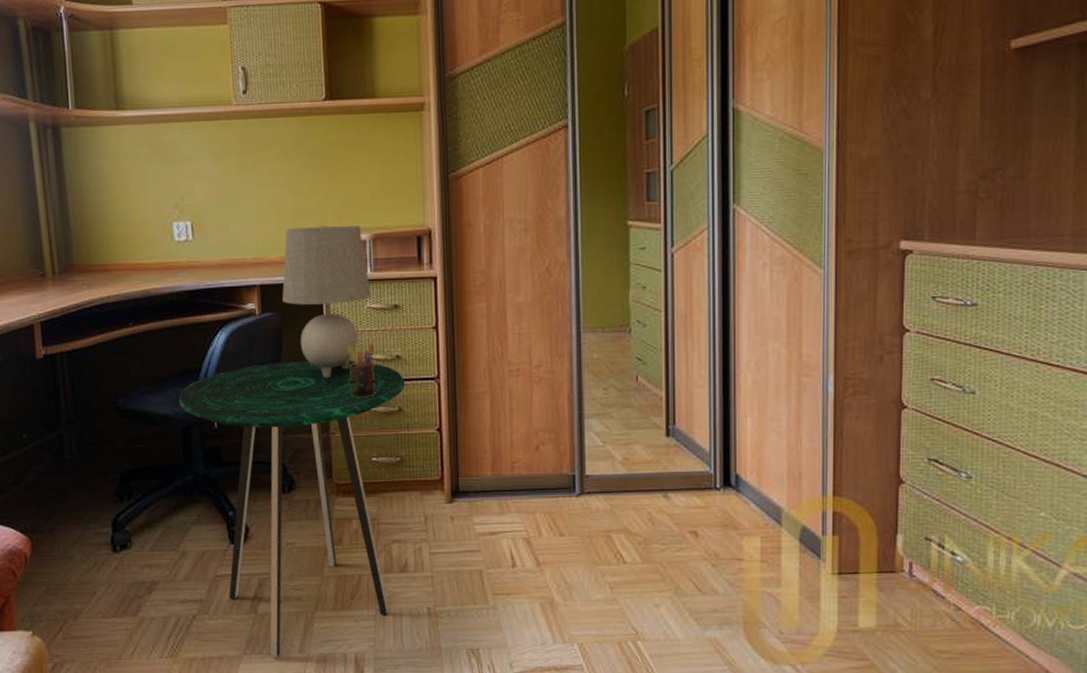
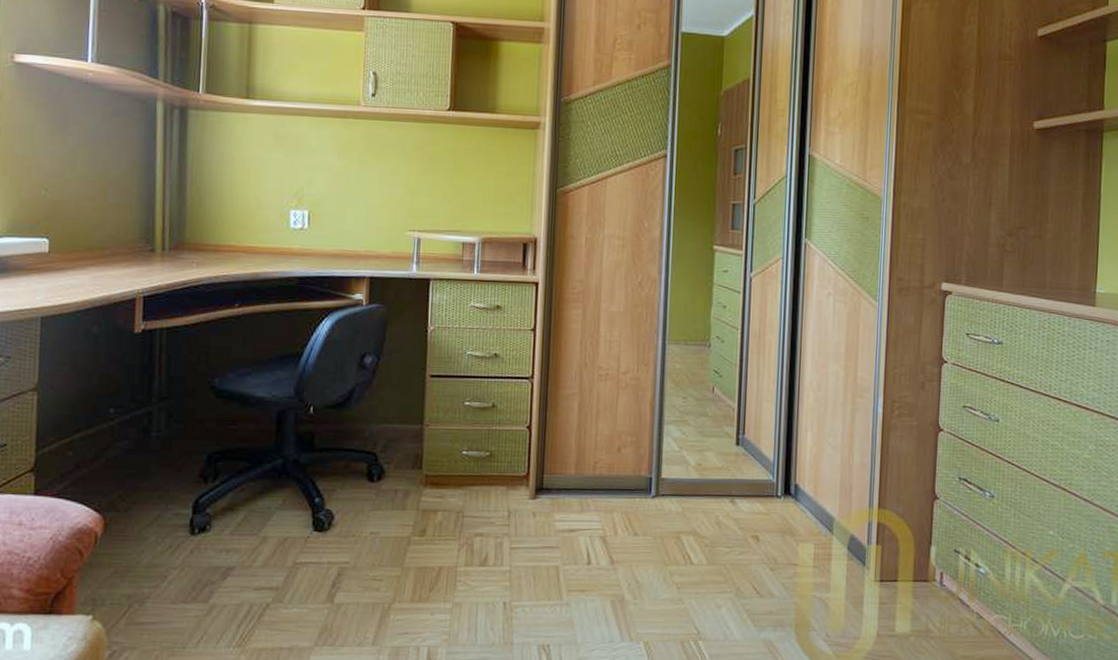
side table: present [178,360,405,657] -> none [276,352,500,649]
table lamp: present [282,225,371,379] -> none [390,225,476,372]
pen holder: present [347,342,376,398] -> none [447,340,475,393]

